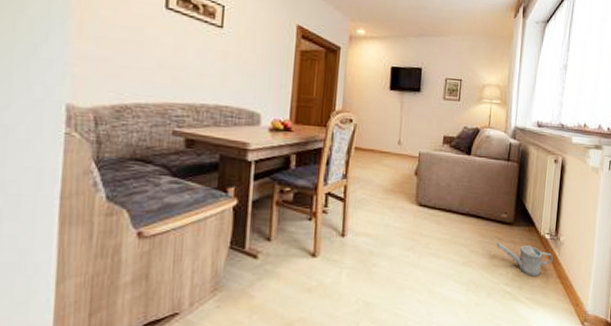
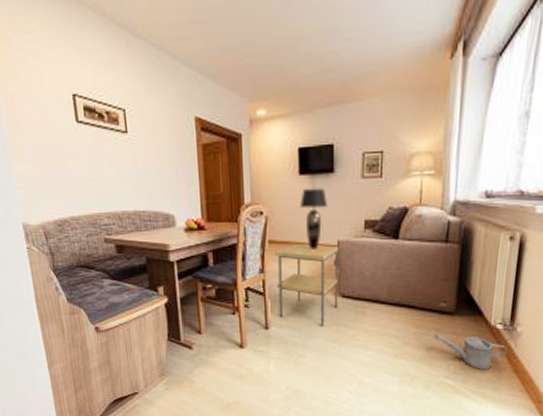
side table: none [357,152,420,233] -> present [275,244,339,325]
table lamp: none [388,102,413,159] -> present [300,188,328,250]

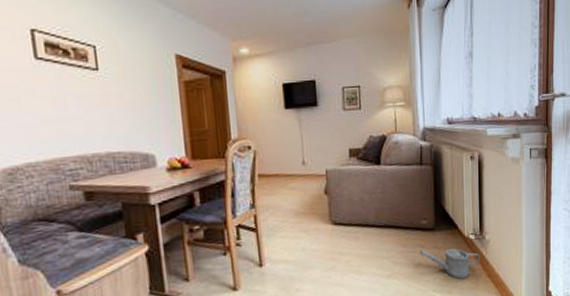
side table: present [275,244,339,325] -> none [265,175,331,256]
table lamp: present [300,188,328,250] -> none [287,120,315,181]

